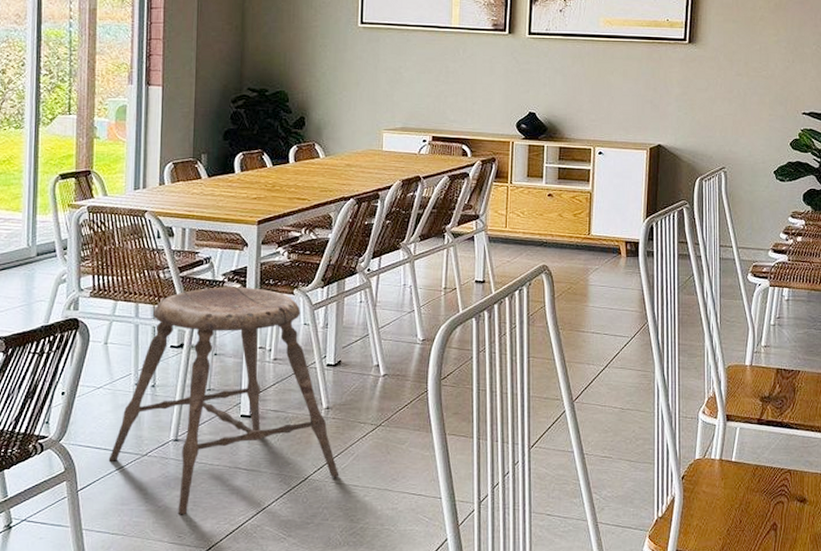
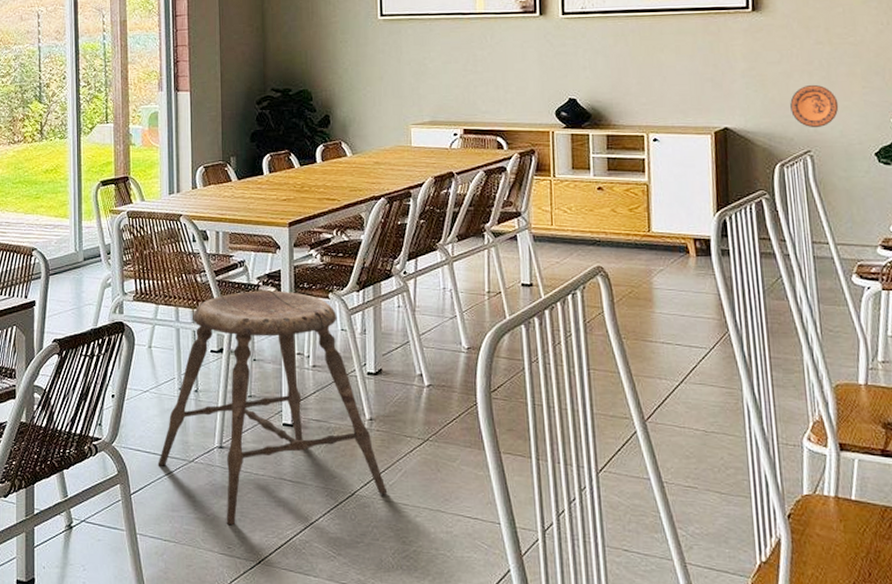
decorative plate: none [712,110,750,148] -> present [790,84,839,128]

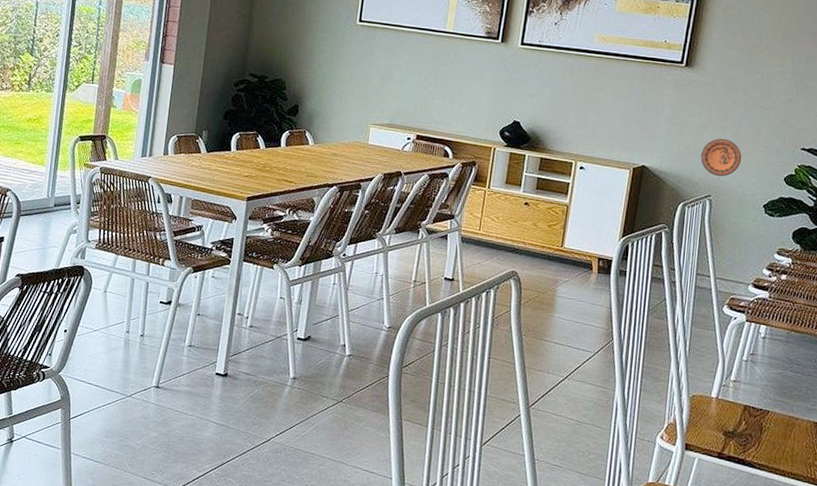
stool: present [157,290,388,524] -> none [98,253,299,455]

